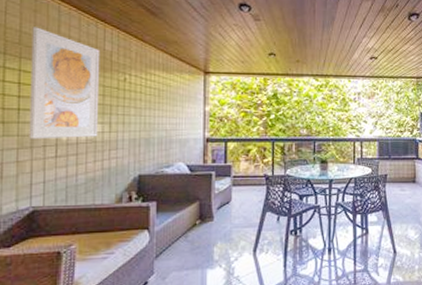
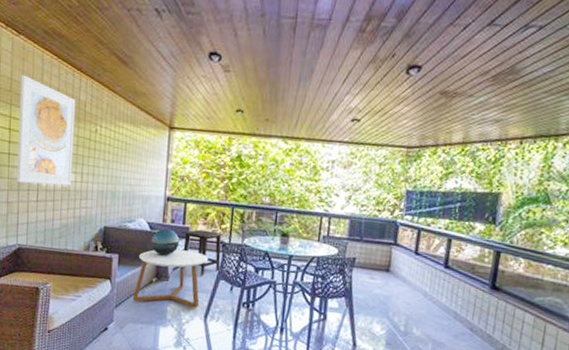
coffee table: none [175,188,253,249] -> present [132,249,209,309]
decorative globe: none [192,169,222,197] -> present [150,228,180,256]
side table: none [224,166,267,211] -> present [182,229,225,277]

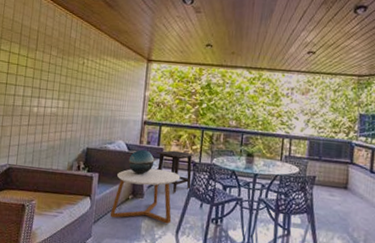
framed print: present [16,75,76,186] -> none [11,17,68,111]

